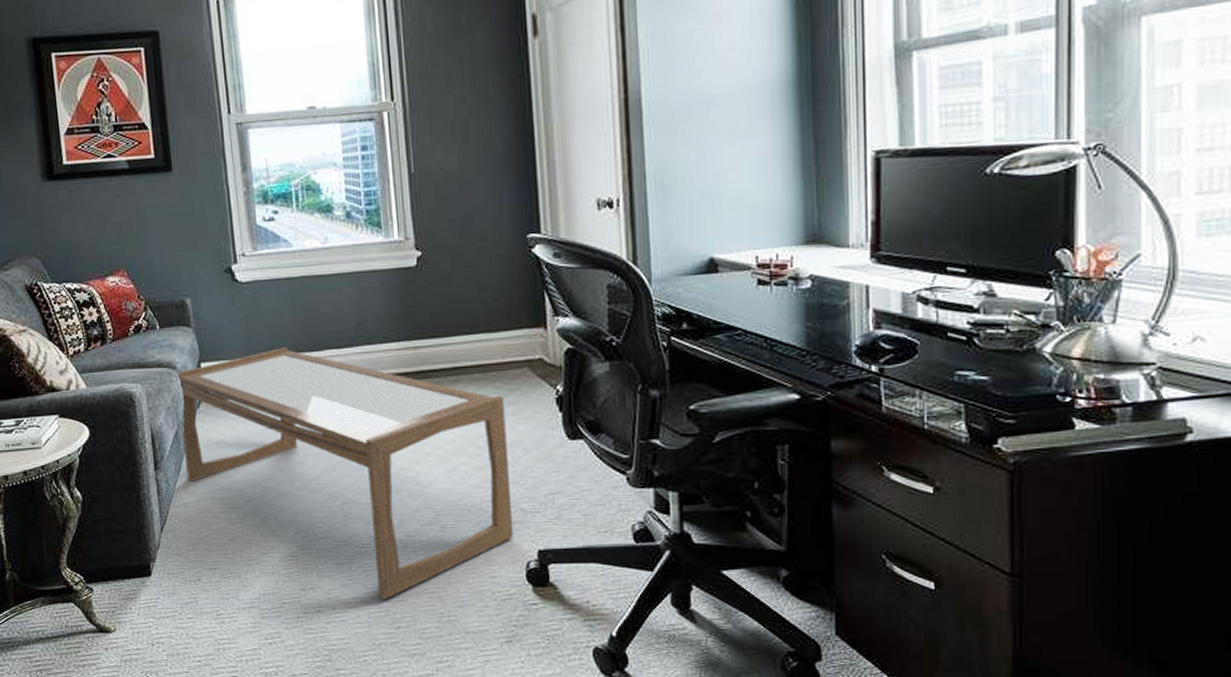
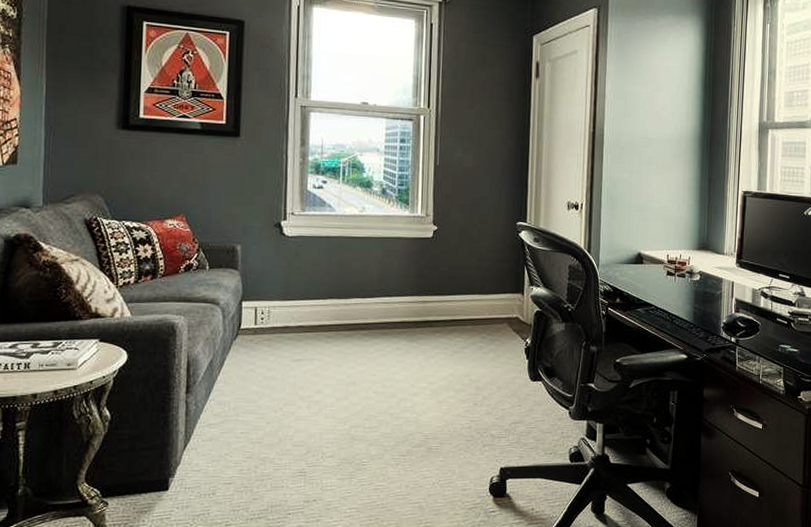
coffee table: present [175,347,514,600] -> none [215,293,487,510]

